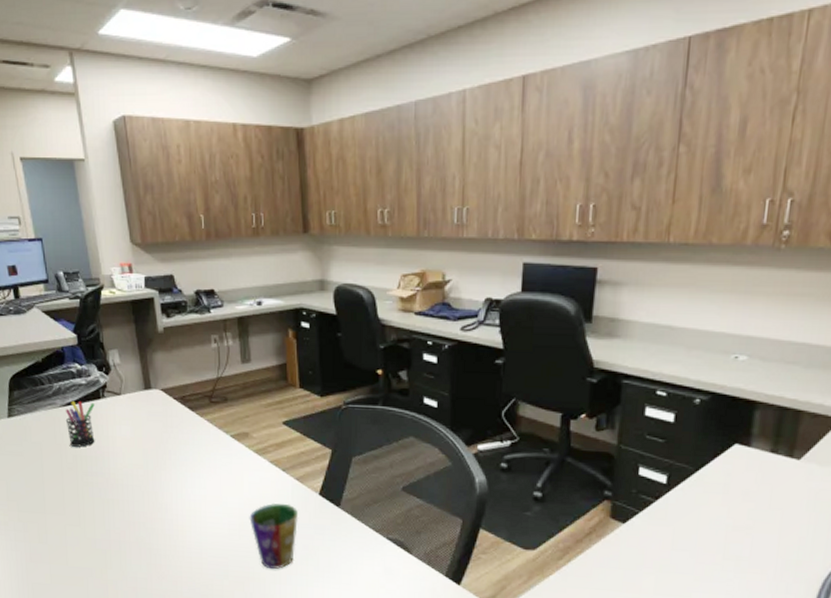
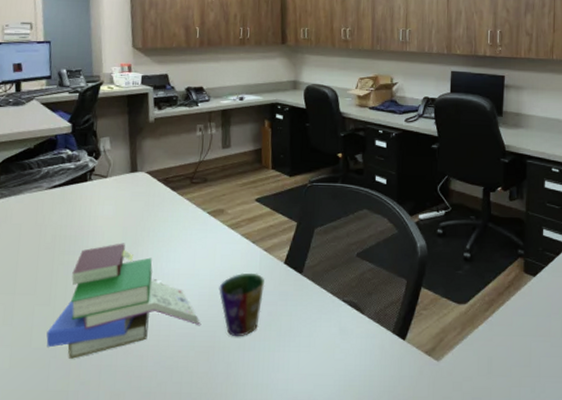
pen holder: present [65,400,95,447] -> none [49,183,81,227]
book: none [81,465,234,580] -> present [46,243,201,359]

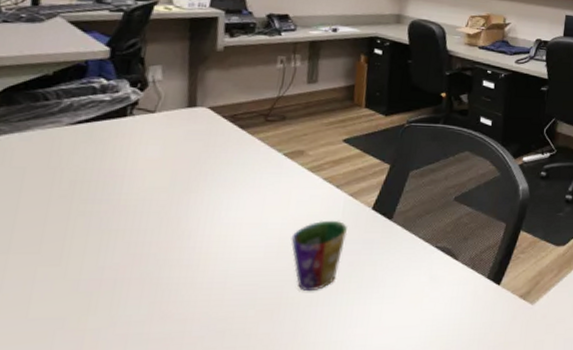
book: present [46,243,201,359] -> none [51,189,266,329]

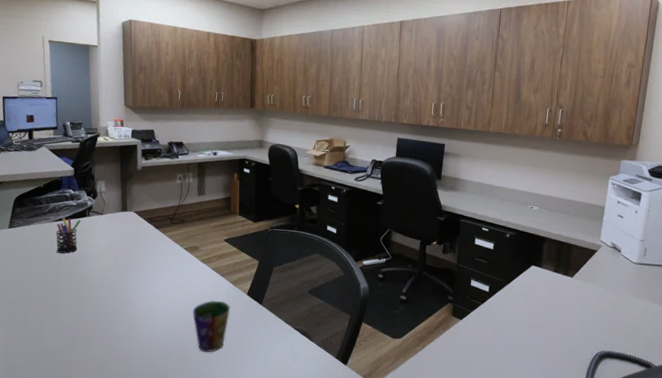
pen holder: none [70,118,117,171] -> present [55,217,81,254]

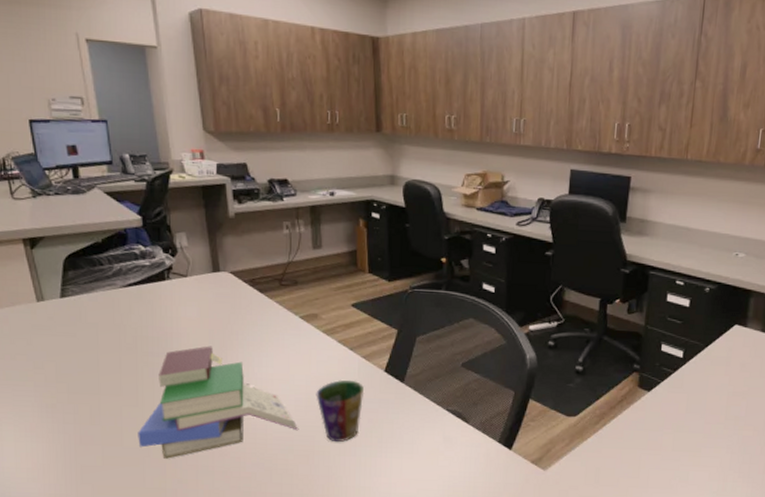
book: none [53,269,177,360] -> present [138,346,299,459]
pen holder: present [55,217,81,254] -> none [125,281,159,328]

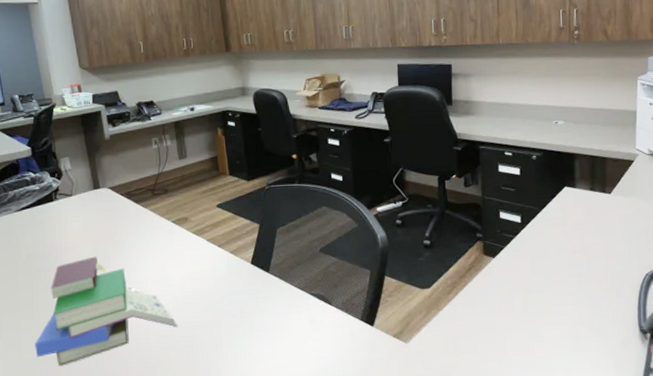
cup: present [316,379,365,442] -> none [191,274,235,334]

